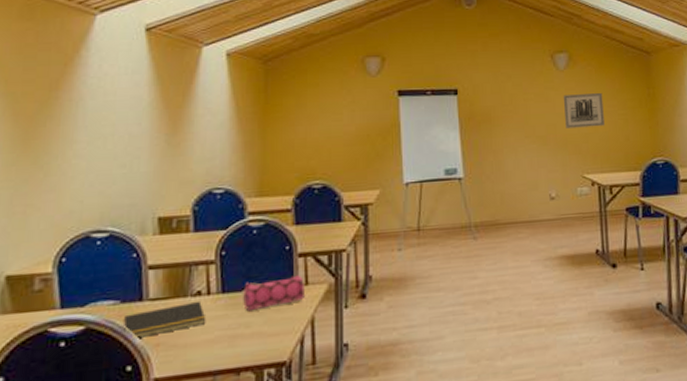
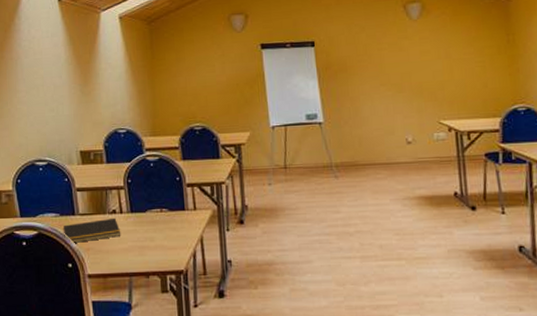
pencil case: present [243,275,304,311] -> none [147,201,194,228]
wall art: present [563,93,605,128] -> none [417,41,461,76]

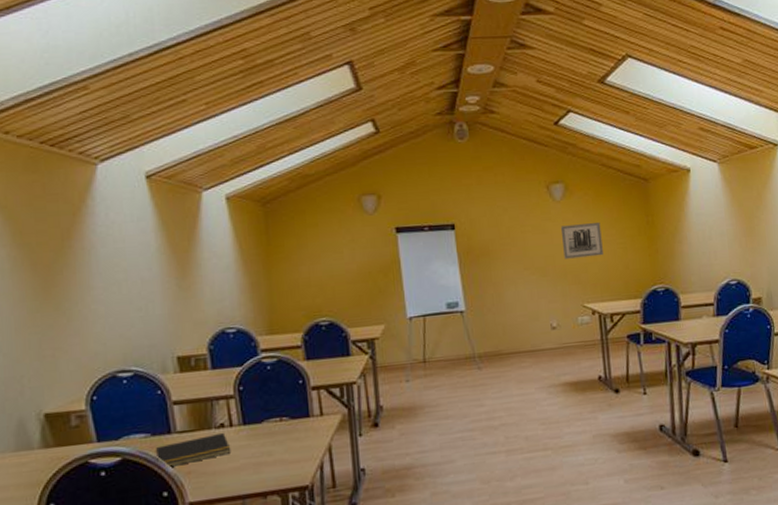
wall art: none [417,41,461,76] -> present [560,223,603,259]

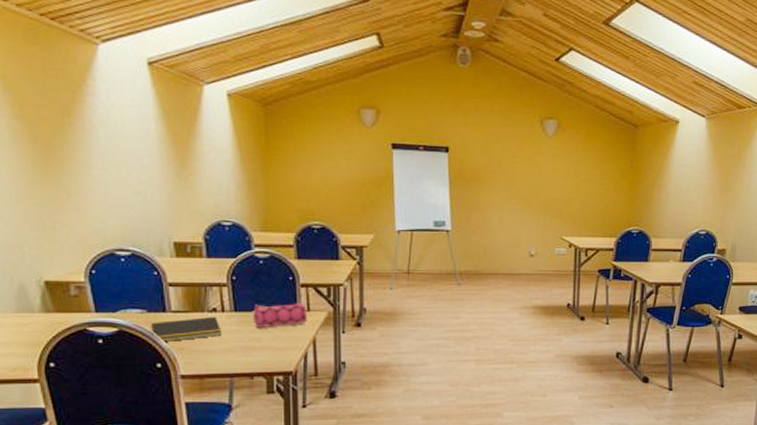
pencil case: none [263,407,321,441] -> present [253,302,307,329]
wall art: present [560,223,603,259] -> none [549,161,587,194]

